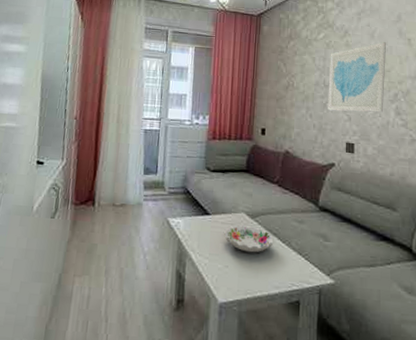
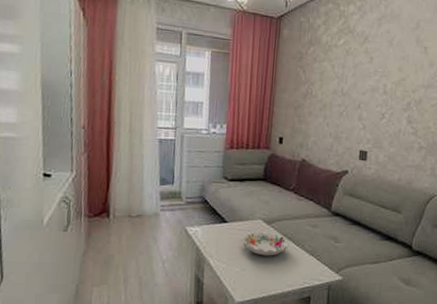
wall art: present [328,42,387,113] -> none [344,50,404,121]

